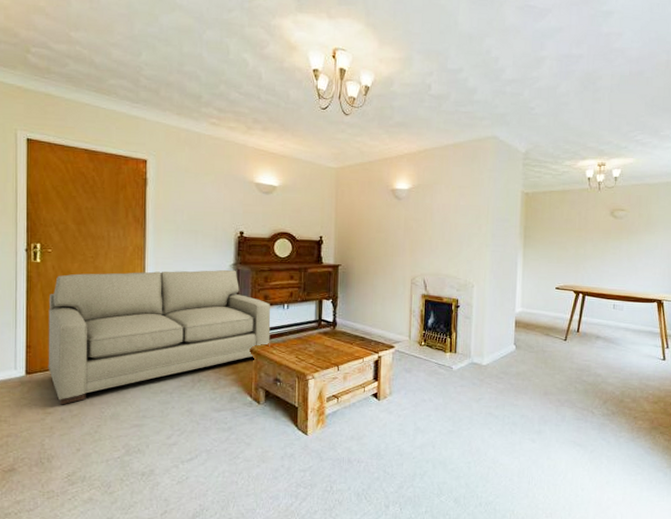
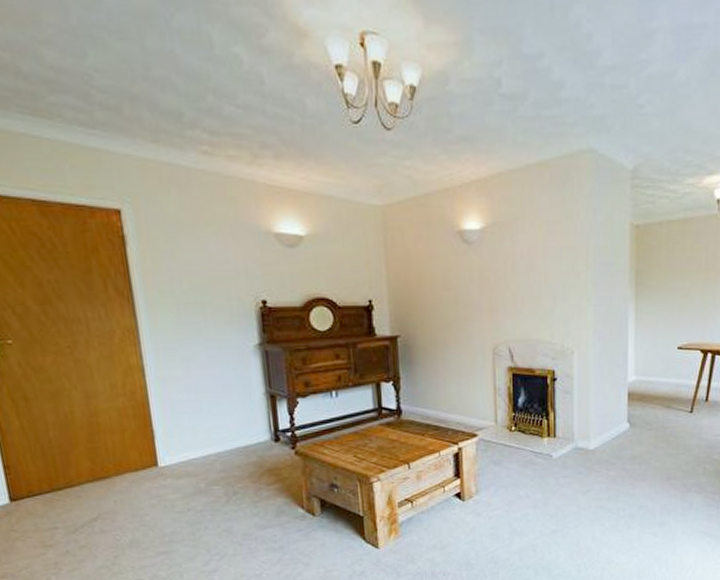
sofa: present [48,269,271,405] -> none [21,351,320,535]

